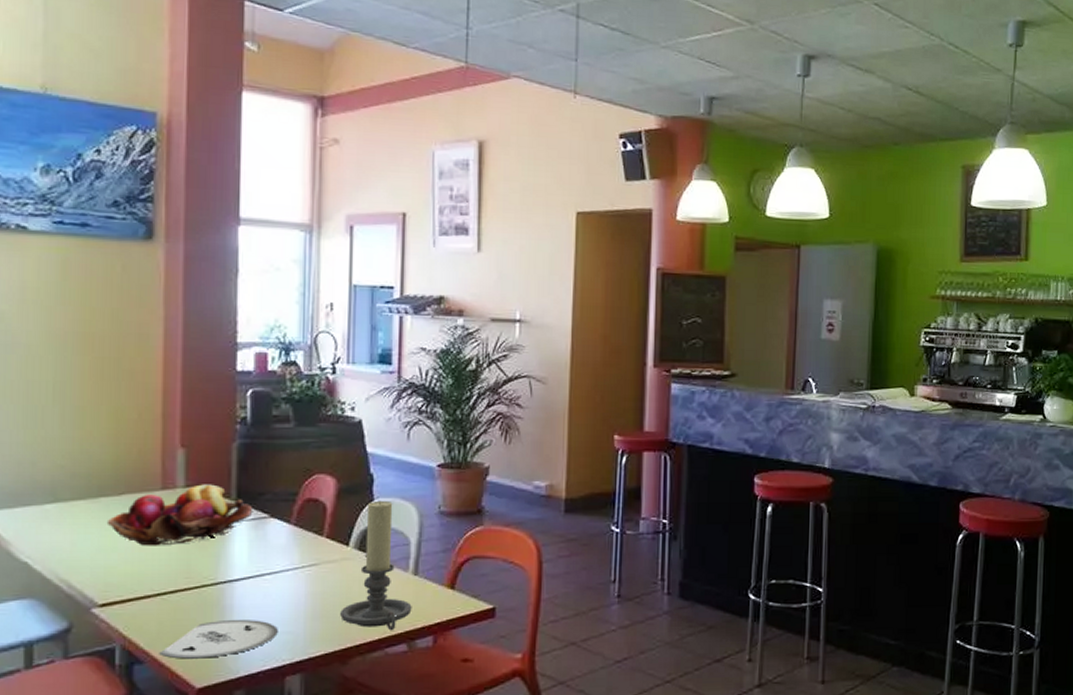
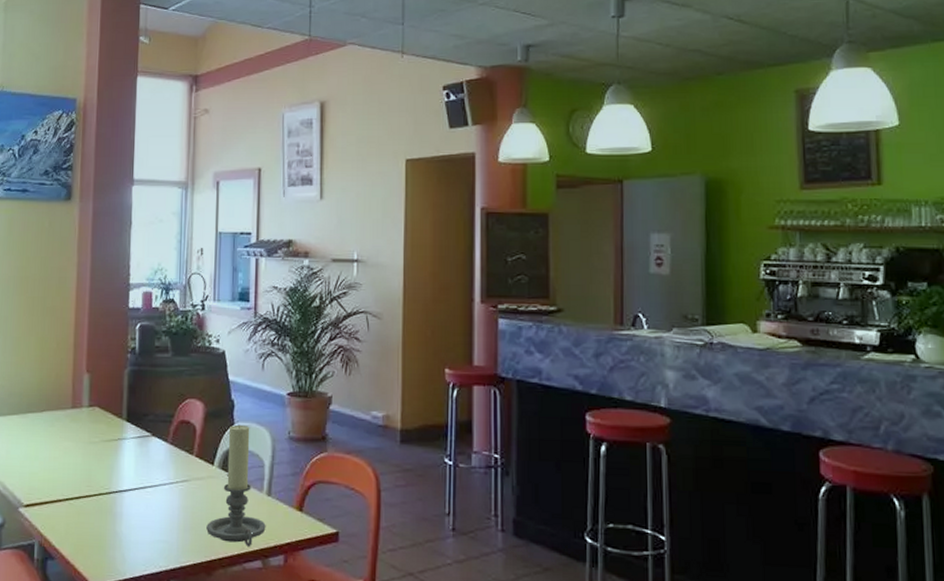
fruit basket: present [106,484,253,546] -> none [32,405,139,457]
plate: present [159,620,278,659] -> none [66,526,157,560]

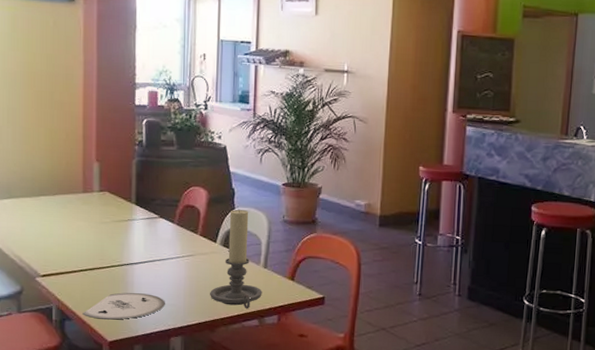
plate: none [66,526,157,560] -> present [82,292,165,320]

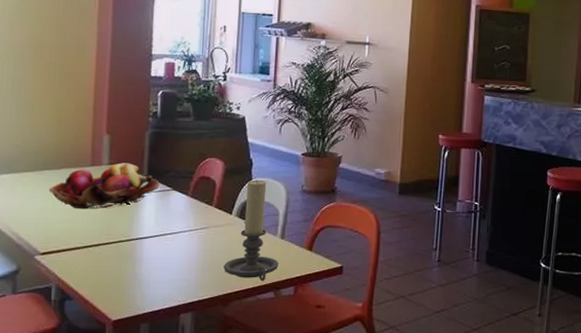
fruit basket: none [45,190,148,235] -> present [48,163,160,210]
plate: present [82,292,165,320] -> none [85,269,176,298]

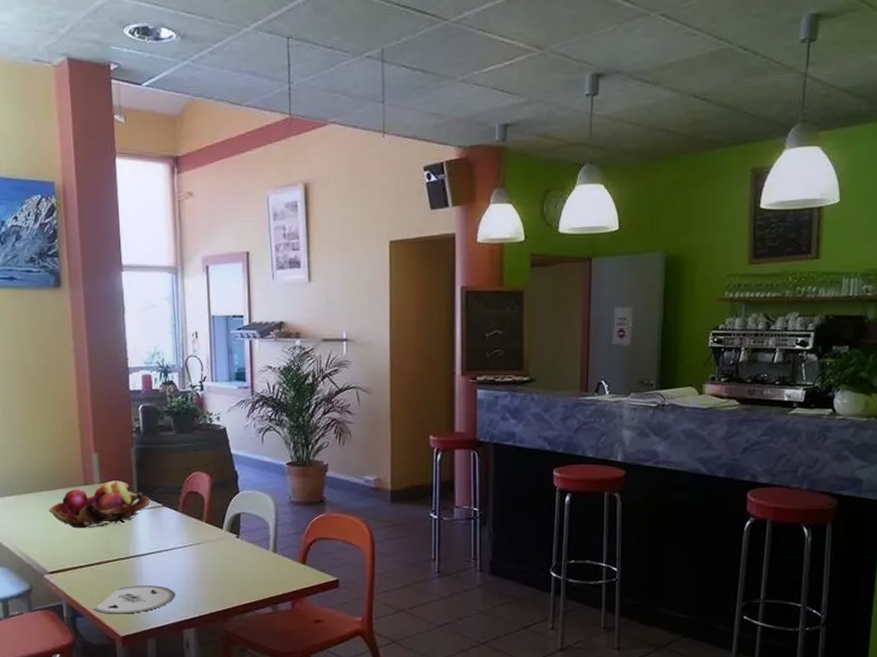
plate: none [85,269,176,298] -> present [93,586,175,614]
candle holder: present [224,180,279,282] -> none [220,492,274,597]

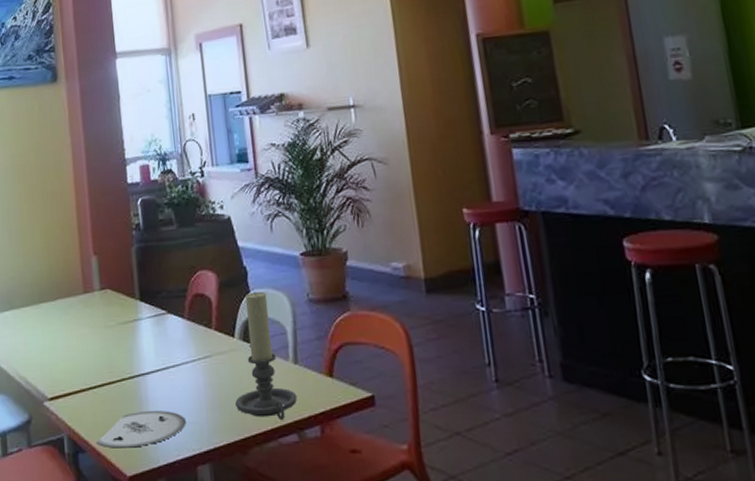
fruit basket: present [48,480,151,529] -> none [47,286,154,345]
candle holder: none [220,492,274,597] -> present [235,291,297,421]

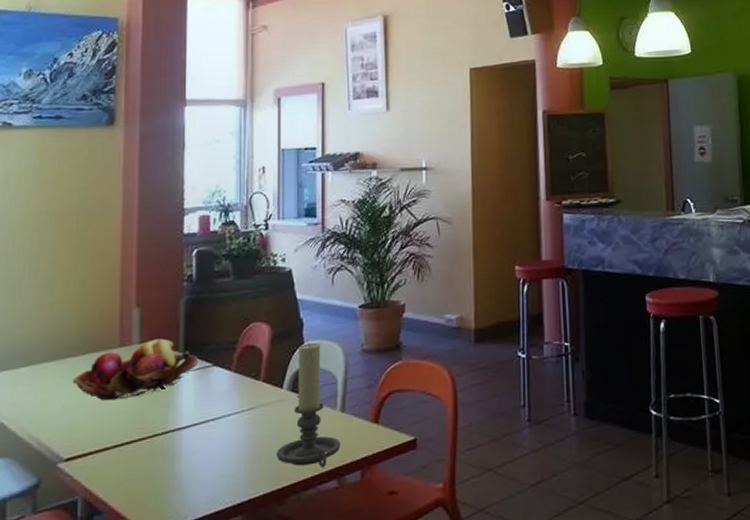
fruit basket: none [47,286,154,345] -> present [72,338,199,401]
plate: present [96,411,186,448] -> none [116,465,221,508]

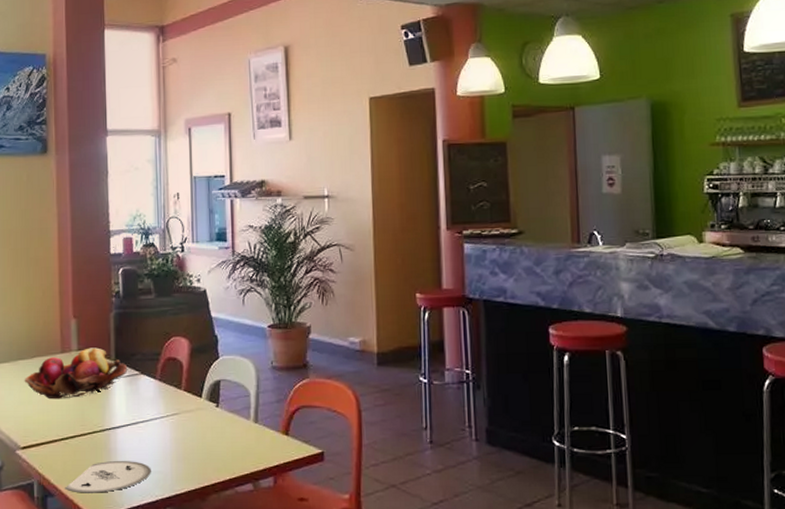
plate: none [116,465,221,508] -> present [65,461,151,493]
candle holder: present [277,342,341,468] -> none [198,358,255,472]

